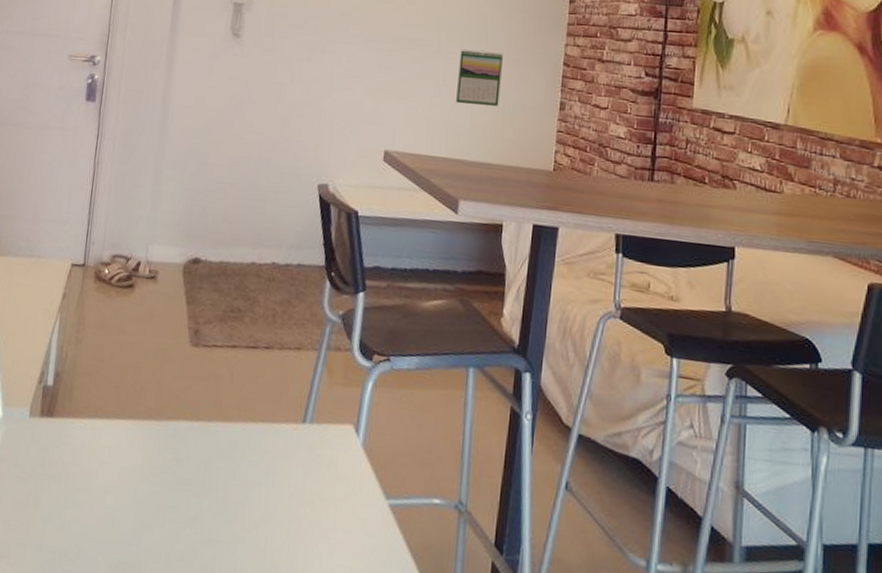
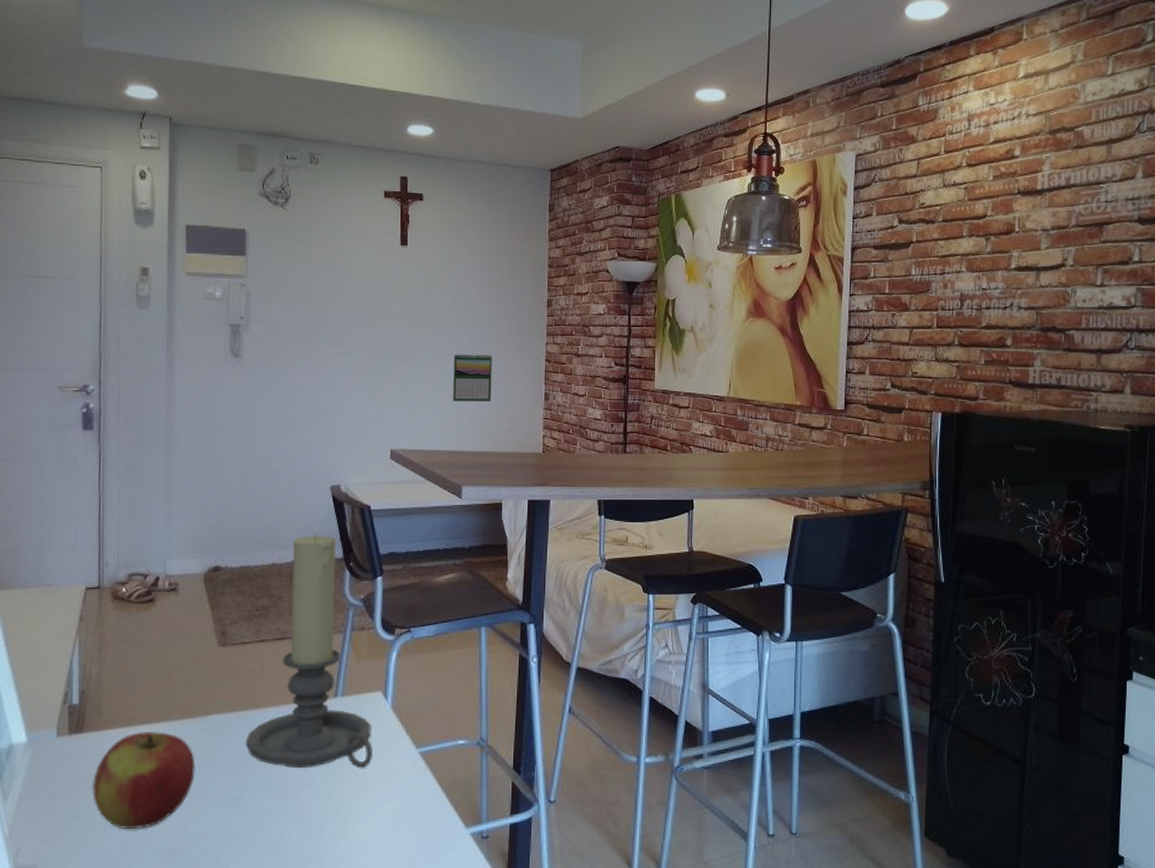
apple: none [55,426,156,534] -> present [91,732,195,829]
candle holder: none [206,235,339,511] -> present [245,534,374,768]

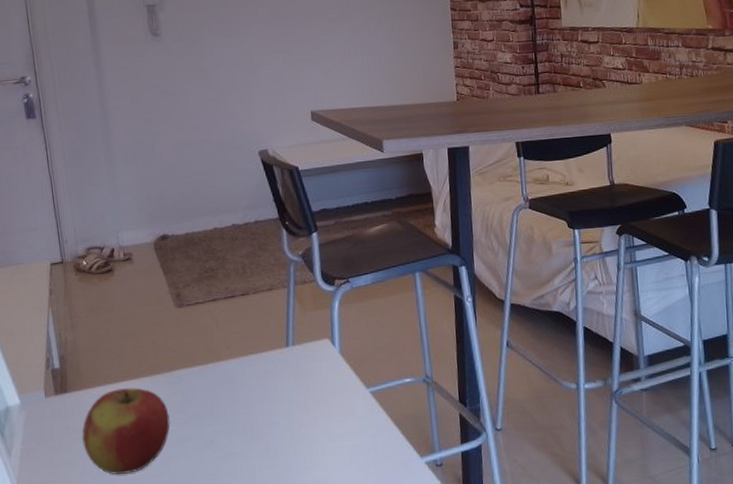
candle holder: present [245,534,374,768] -> none [211,197,328,413]
calendar: present [453,353,492,402] -> none [361,9,402,59]

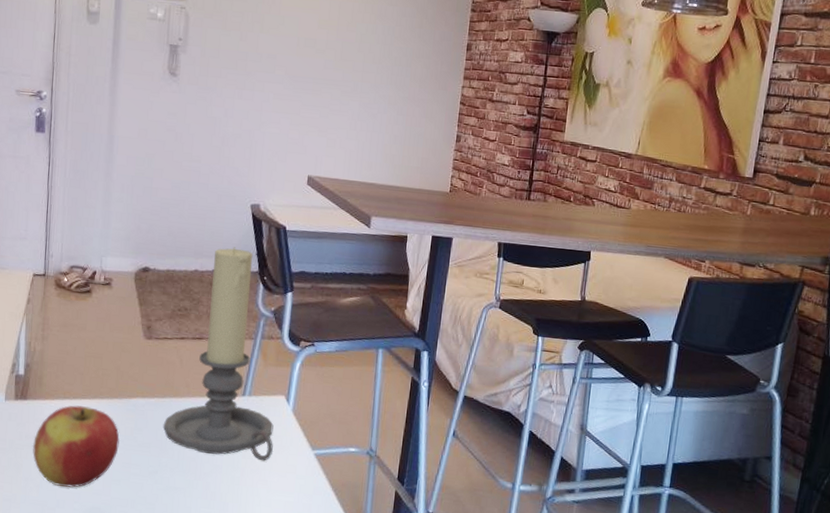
candle holder: none [211,197,328,413] -> present [163,247,274,461]

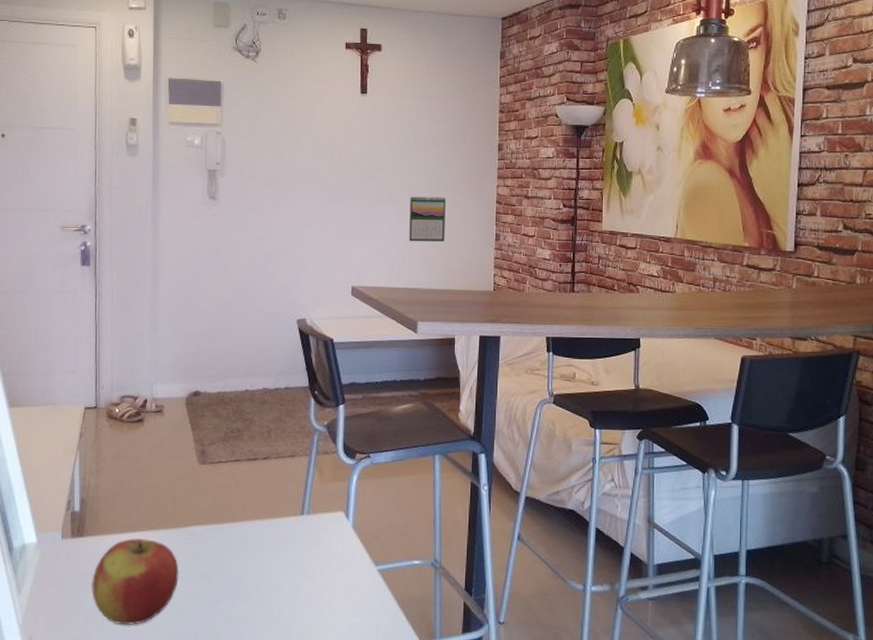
candle holder: present [163,247,274,461] -> none [222,363,336,582]
calendar: none [369,89,410,139] -> present [409,195,446,243]

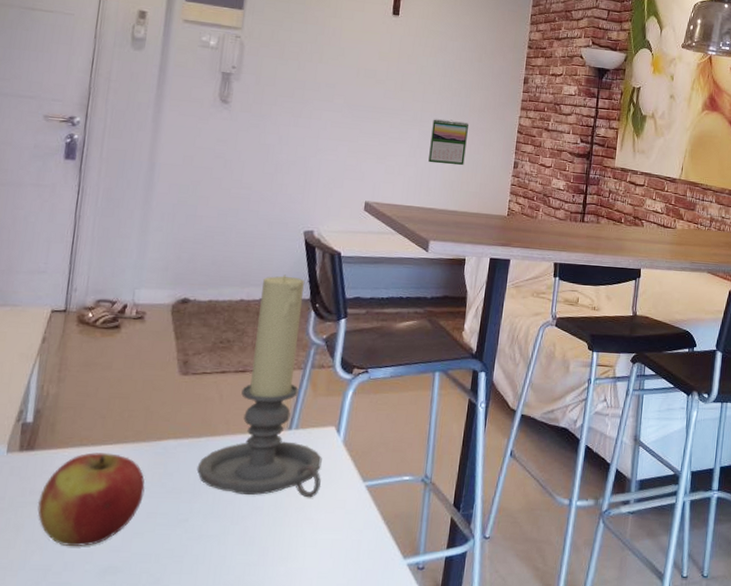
candle holder: none [222,363,336,582] -> present [196,274,322,498]

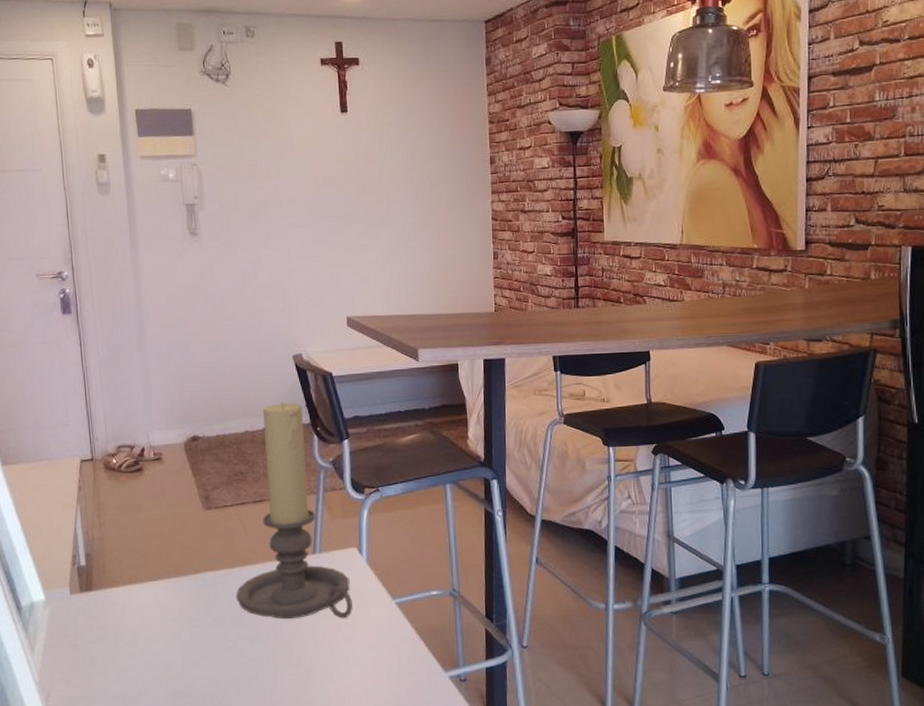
apple: present [37,452,145,546] -> none [104,588,194,675]
calendar: present [428,118,469,166] -> none [401,216,441,267]

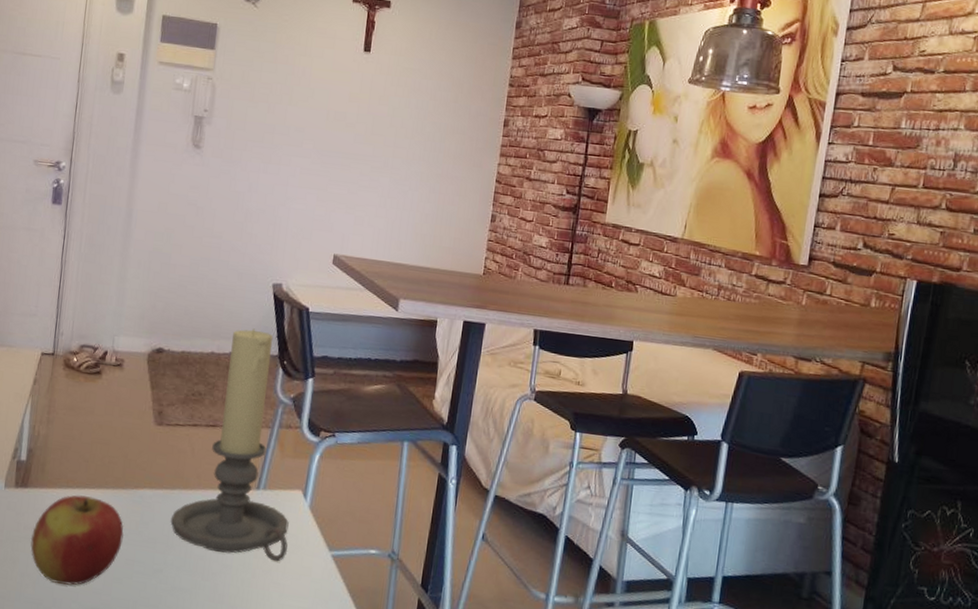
apple: none [104,588,194,675] -> present [30,495,124,585]

